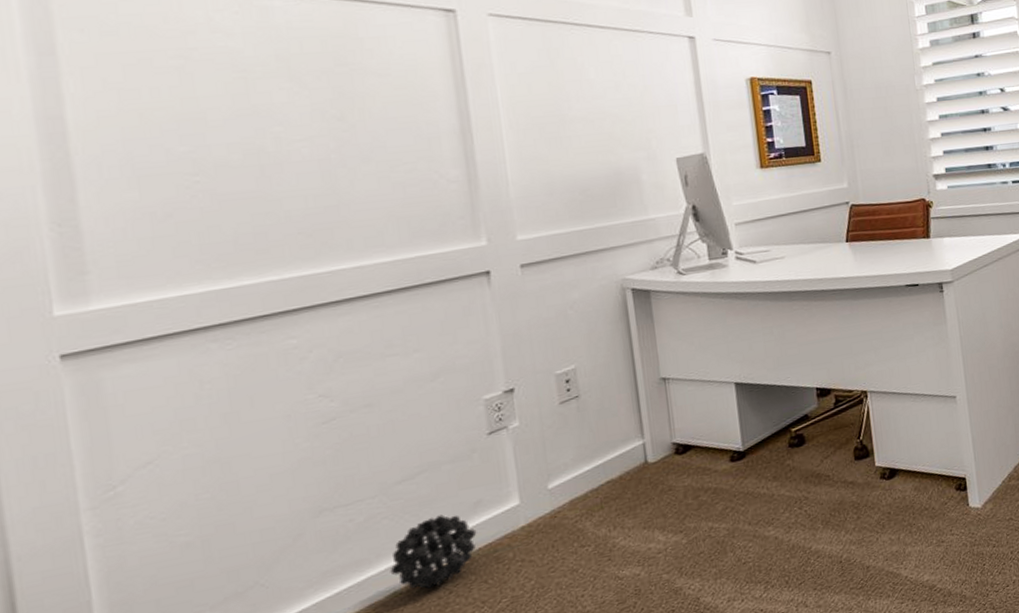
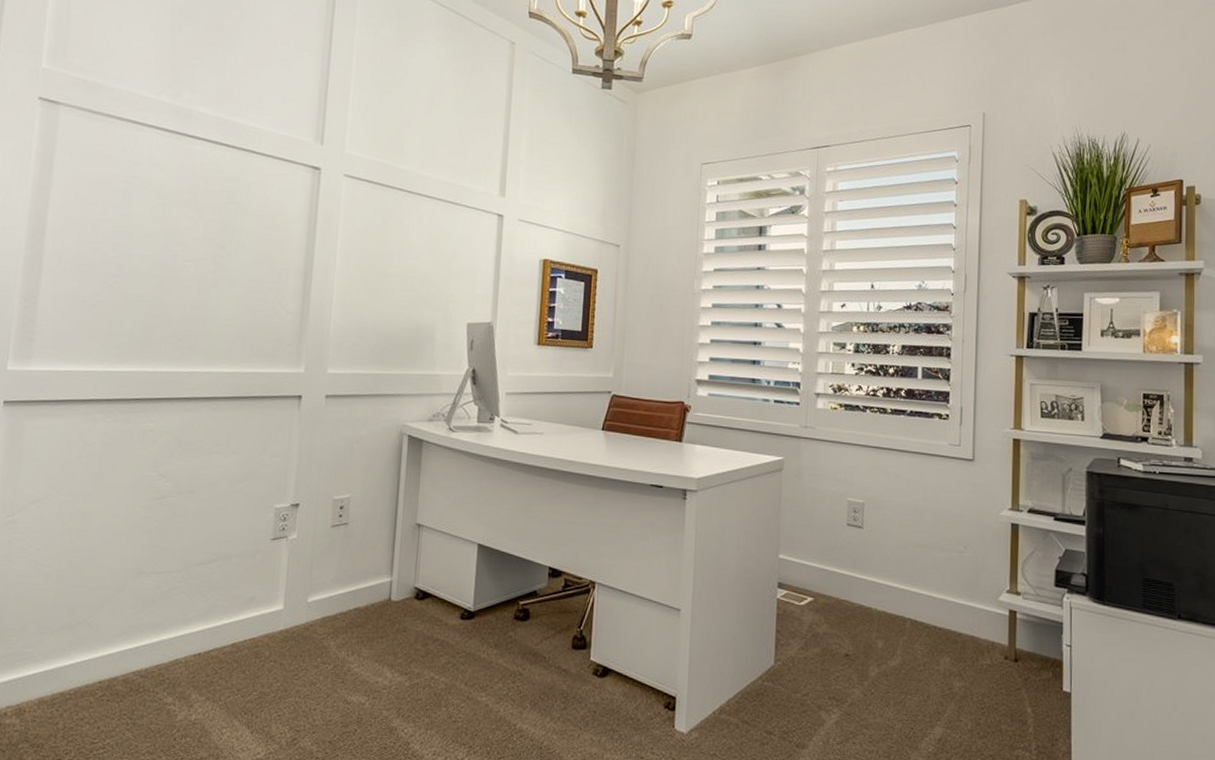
decorative ball: present [390,514,477,589] -> none [177,601,246,665]

